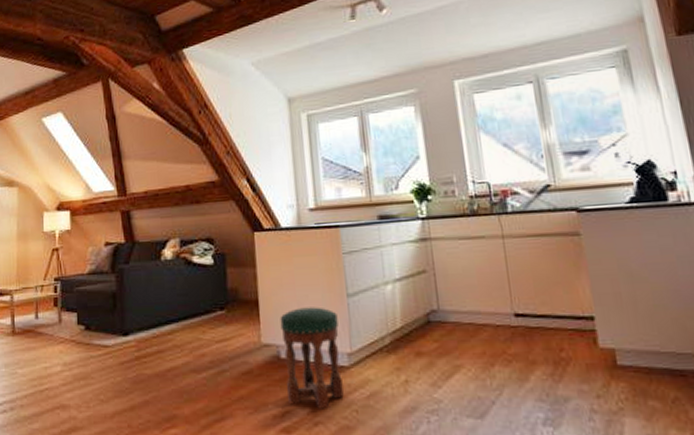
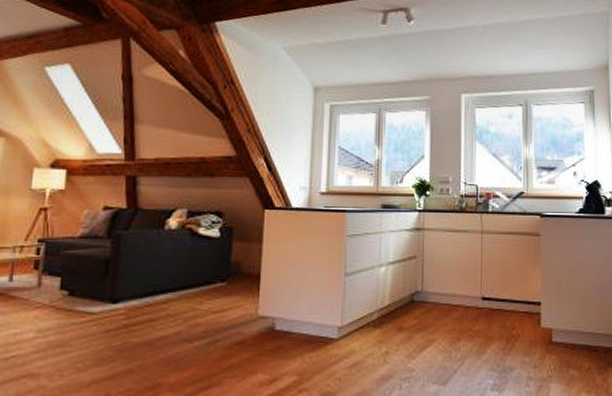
stool: present [280,307,344,409] -> none [277,283,334,377]

